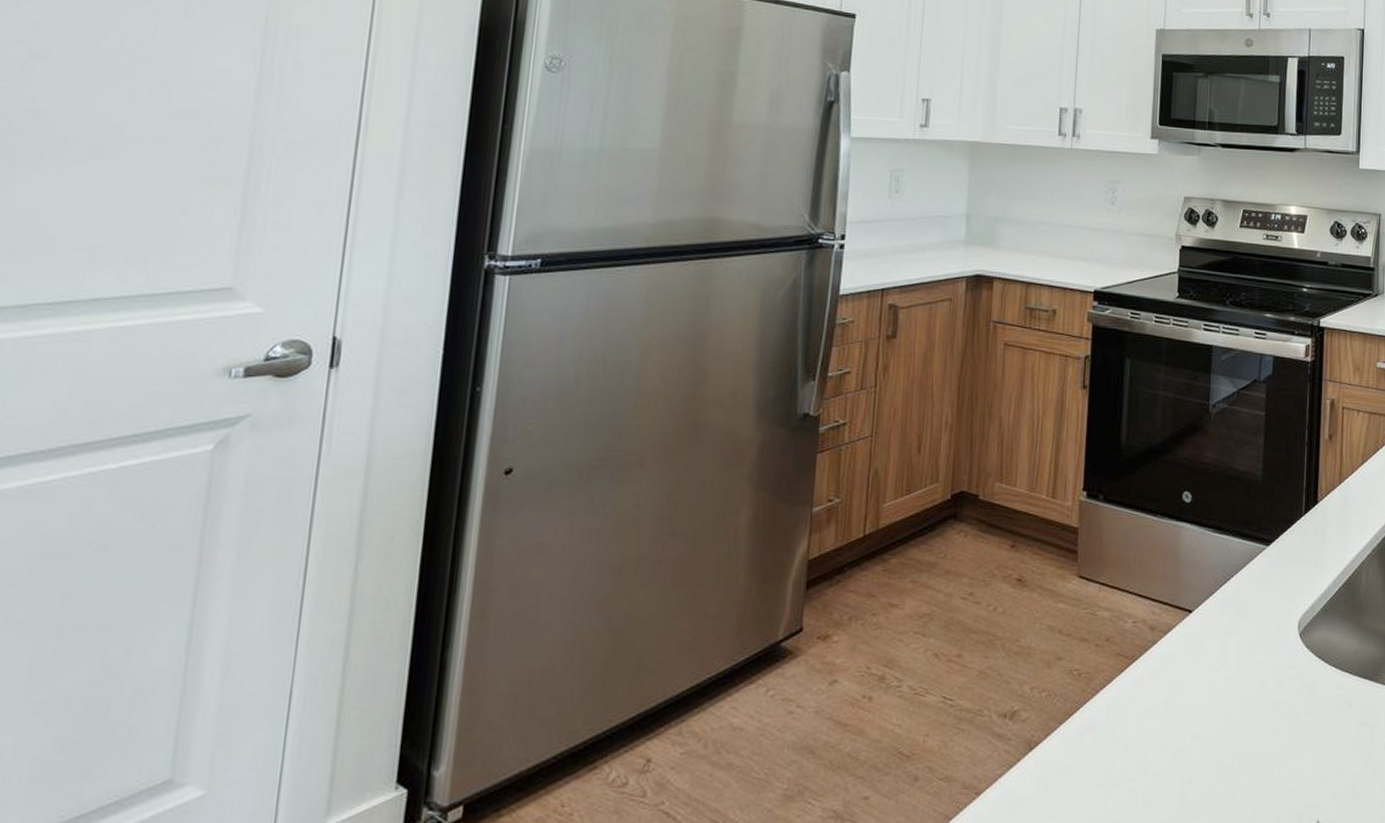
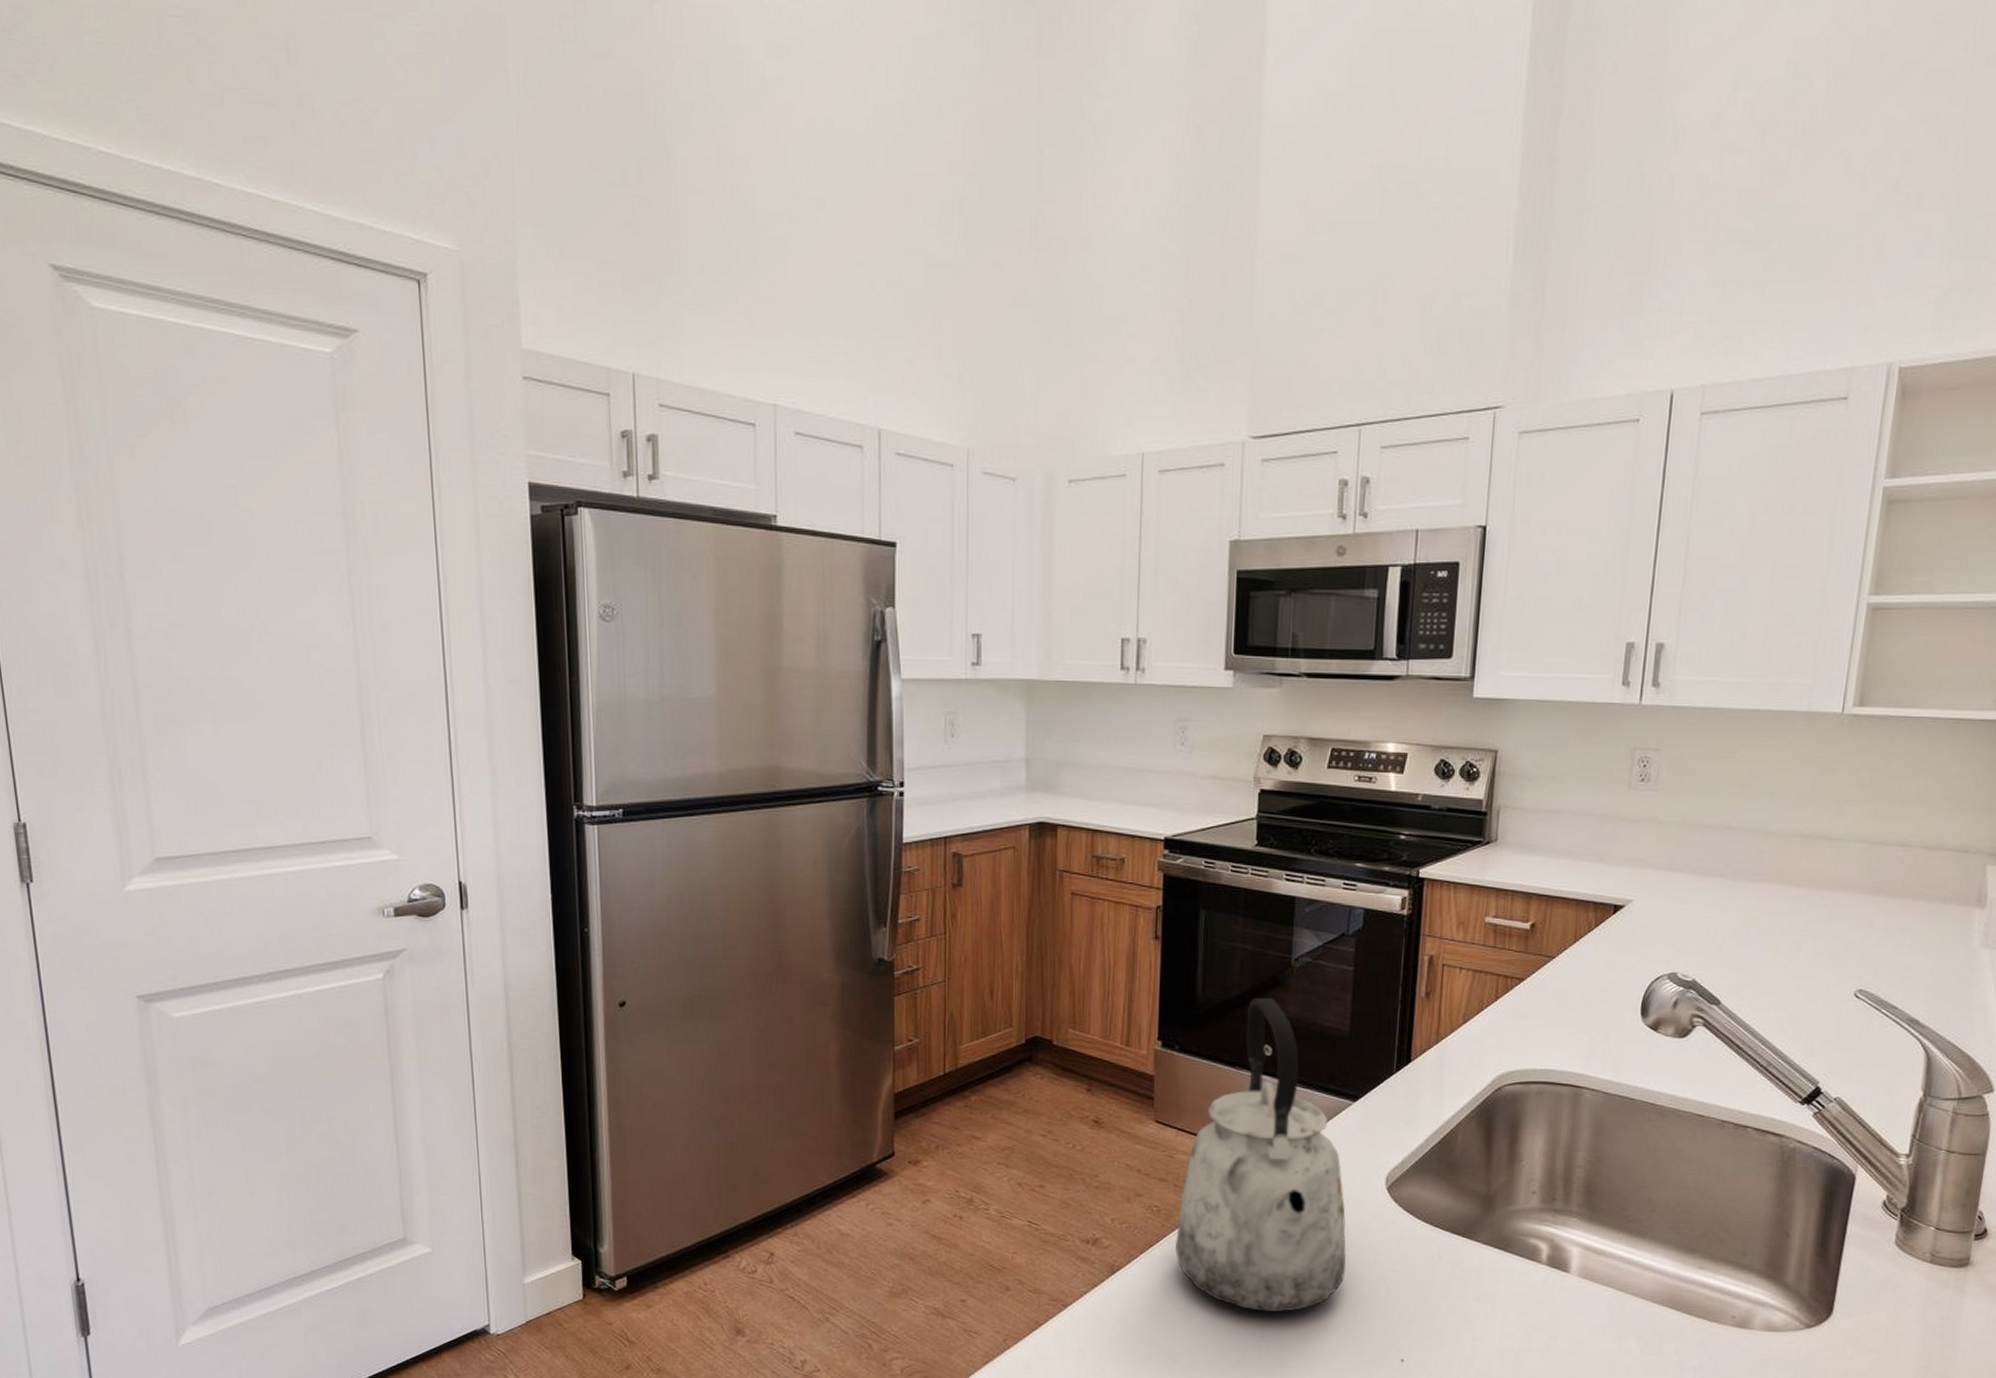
kettle: none [1095,444,1263,781] -> present [1175,997,1347,1313]

